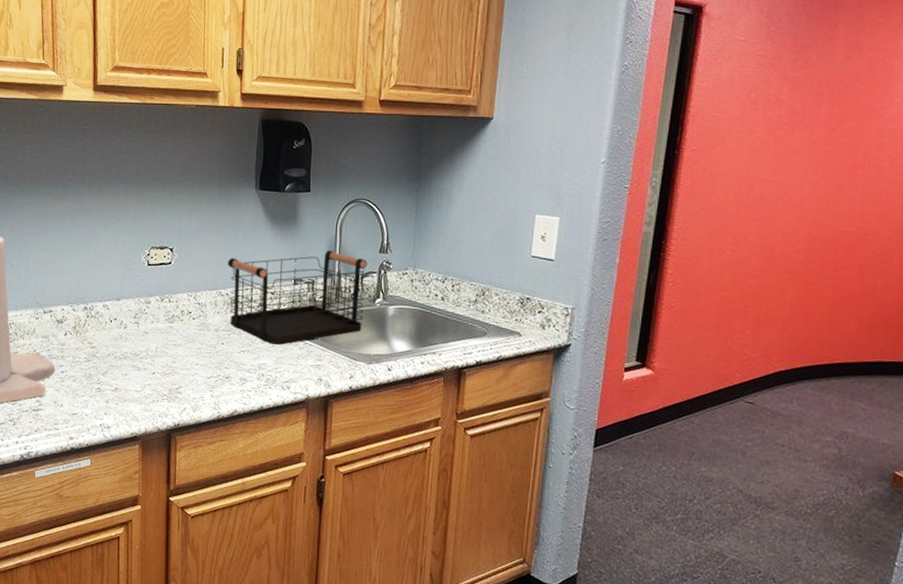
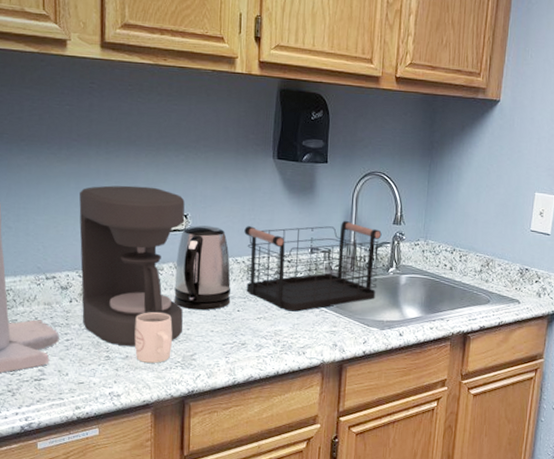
coffee maker: none [73,221,171,379] -> present [79,185,185,346]
mug: none [123,345,159,396] -> present [134,312,173,363]
kettle: none [160,258,215,344] -> present [174,225,231,311]

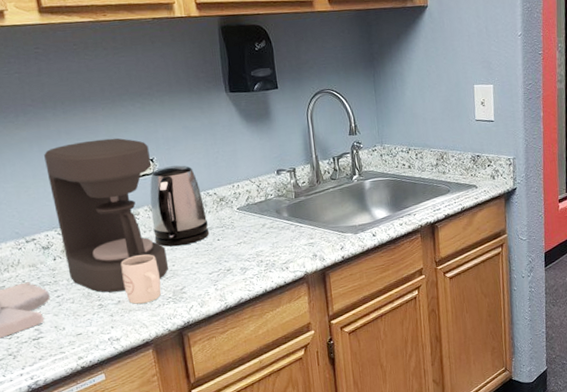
dish rack: present [244,220,382,312] -> none [210,139,345,232]

